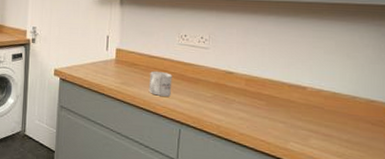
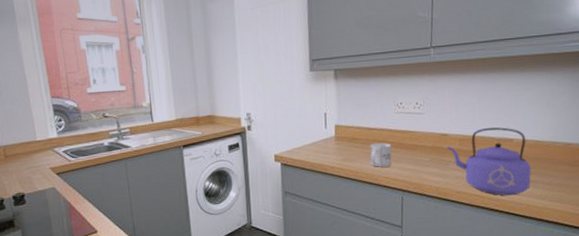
kettle: none [232,71,326,147] -> present [447,127,531,196]

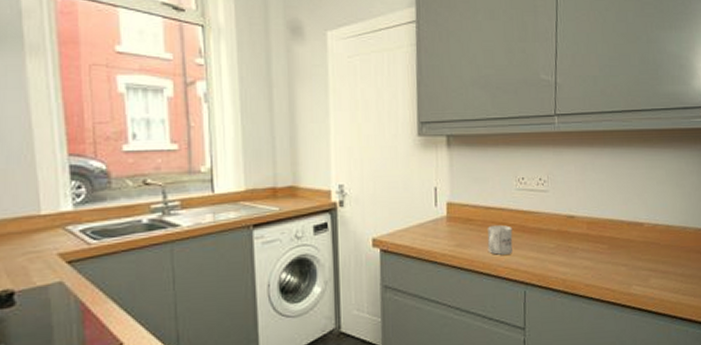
kettle: present [447,127,531,196] -> none [574,209,663,289]

